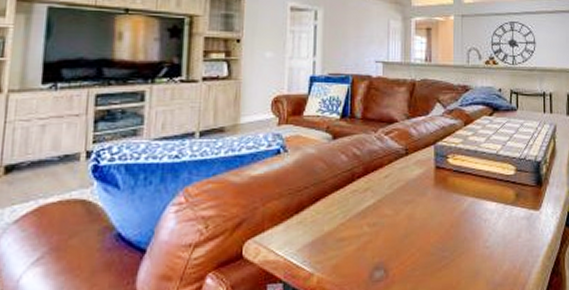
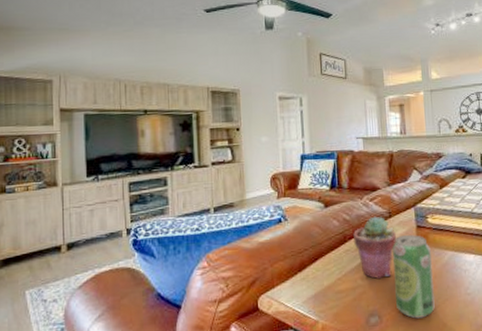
potted succulent: none [363,152,411,225] -> present [353,216,396,279]
beverage can: none [405,175,449,274] -> present [393,234,435,319]

